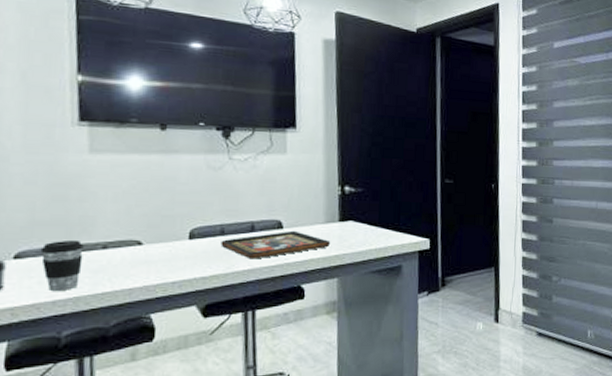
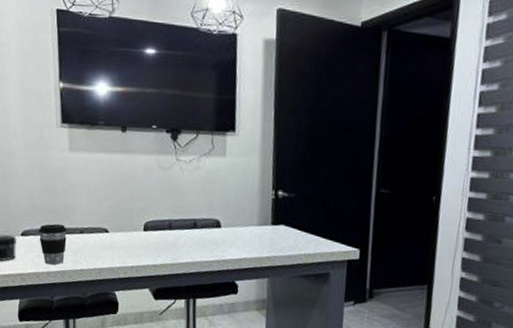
decorative tray: present [220,230,331,260] -> none [168,230,263,254]

